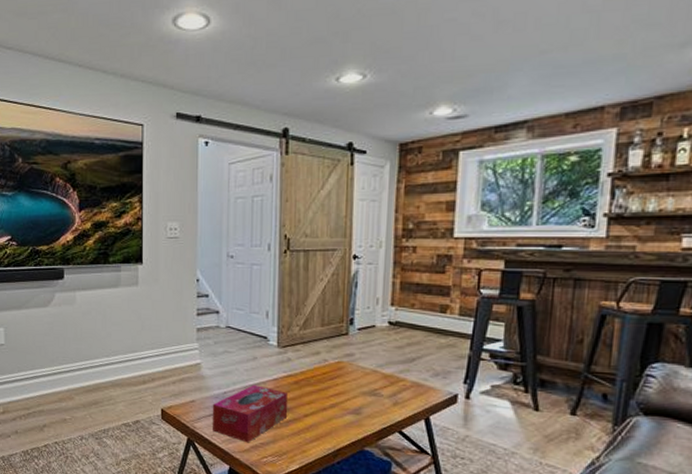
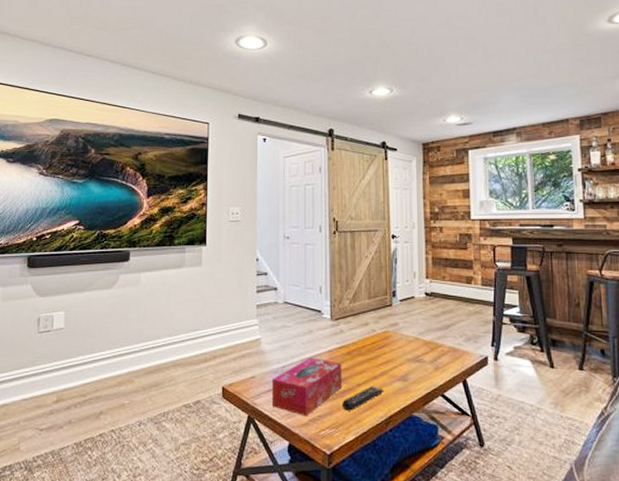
remote control: none [286,417,333,441] -> present [341,386,384,411]

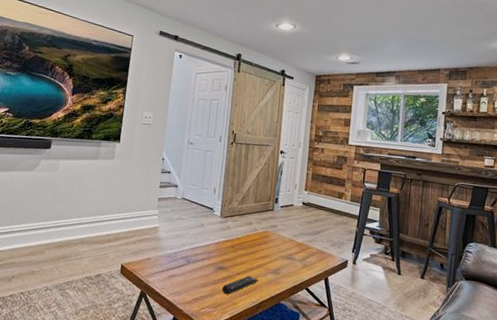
tissue box: present [271,357,343,417] -> none [162,247,225,296]

